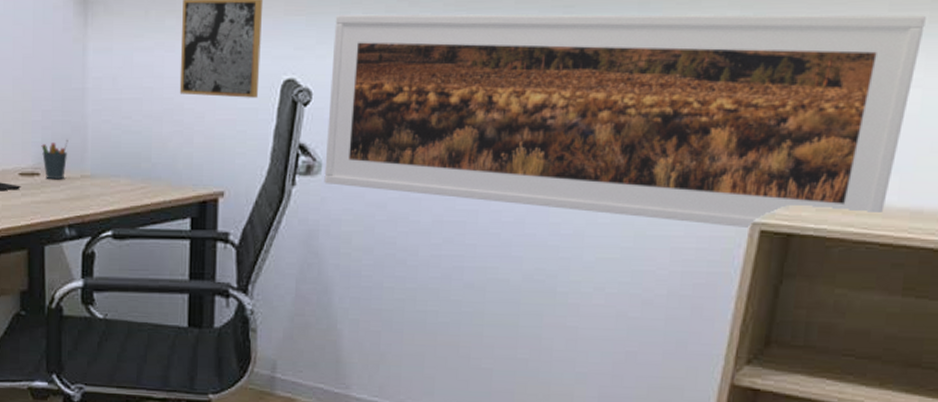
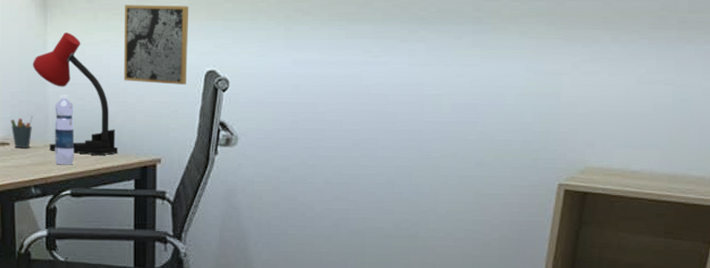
desk lamp: none [69,35,171,188] -> present [33,32,118,156]
water bottle: none [94,113,119,200] -> present [55,95,75,165]
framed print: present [324,14,926,229] -> none [240,20,674,189]

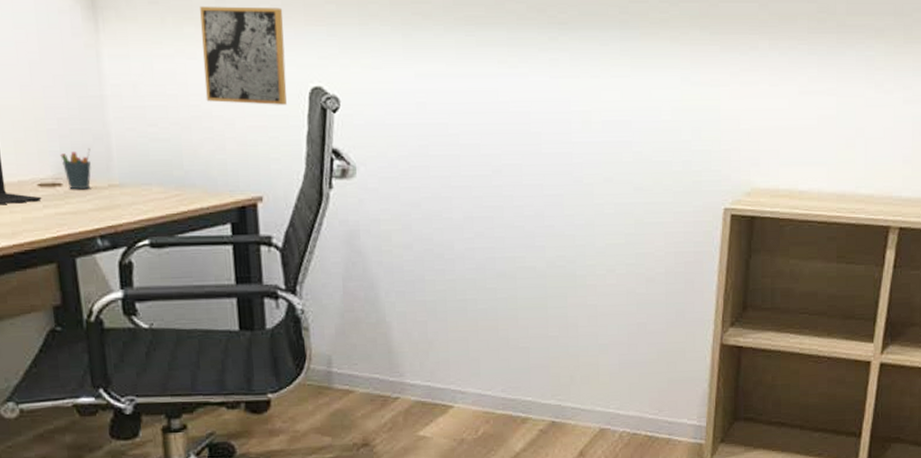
desk lamp: present [33,32,118,156] -> none [84,42,206,196]
water bottle: present [55,95,75,165] -> none [119,121,151,209]

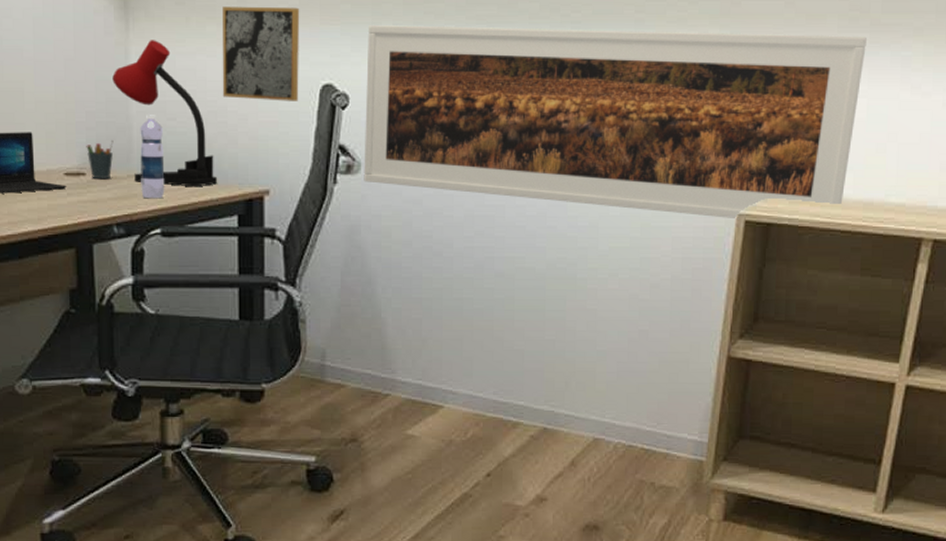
desk lamp: none [84,42,206,196] -> present [112,40,217,187]
water bottle: none [119,121,151,209] -> present [140,115,165,199]
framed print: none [355,25,834,214] -> present [364,24,867,220]

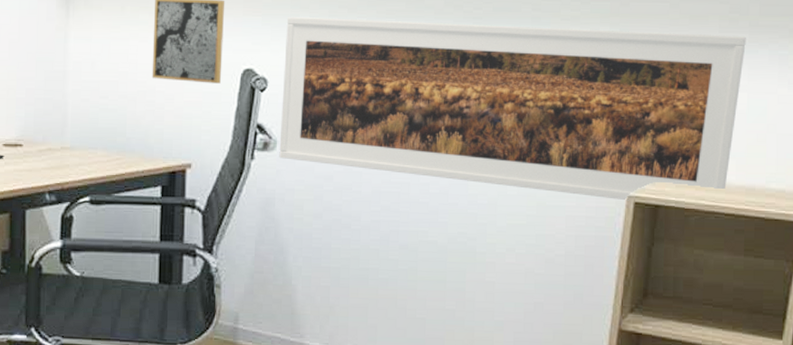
pen holder: present [86,139,114,180] -> none [24,114,50,151]
desk lamp: present [112,40,217,187] -> none [52,26,143,160]
water bottle: present [140,115,165,199] -> none [73,93,96,170]

